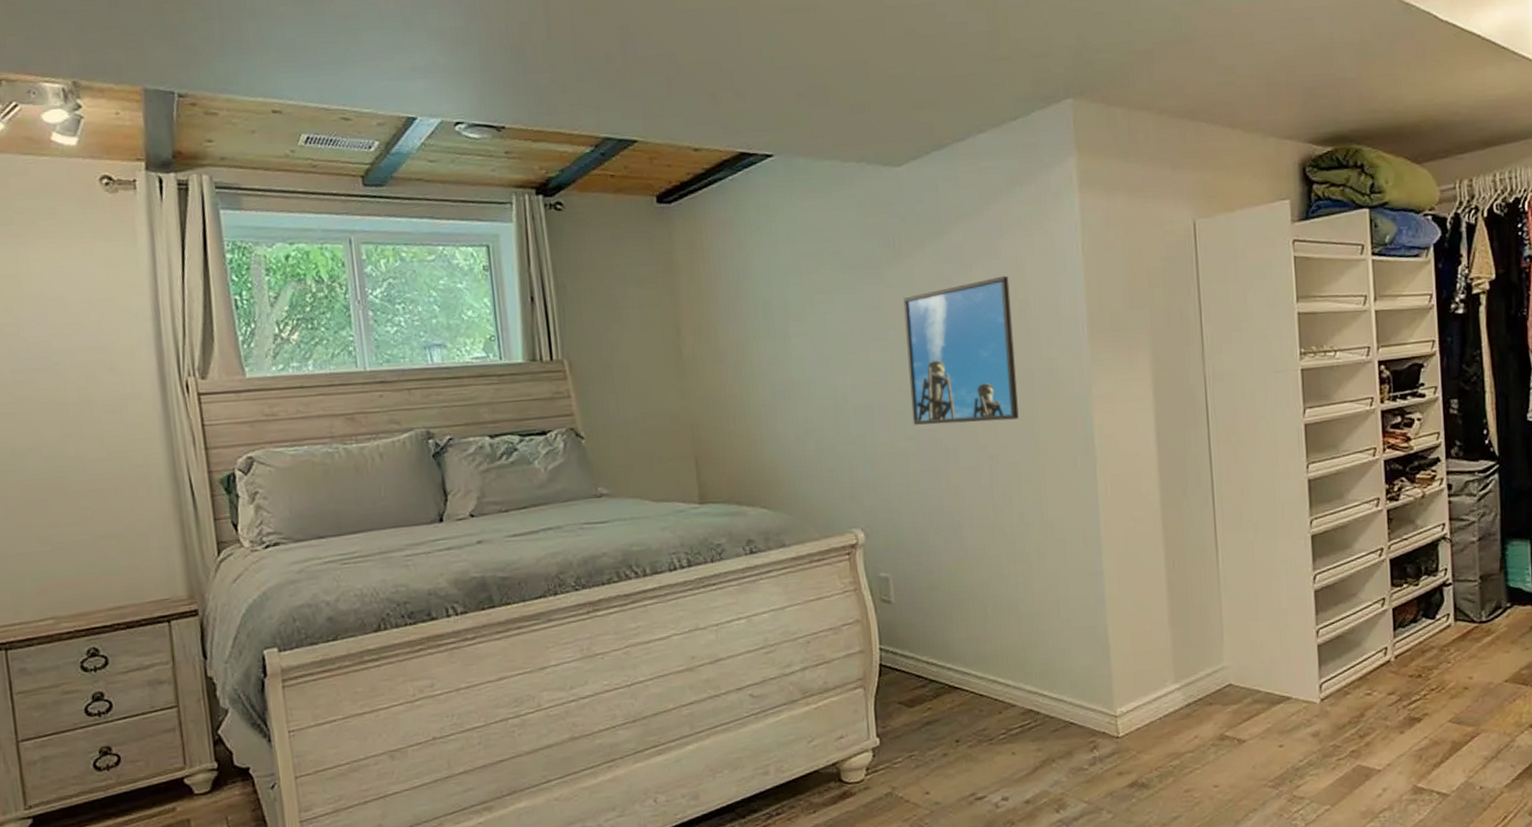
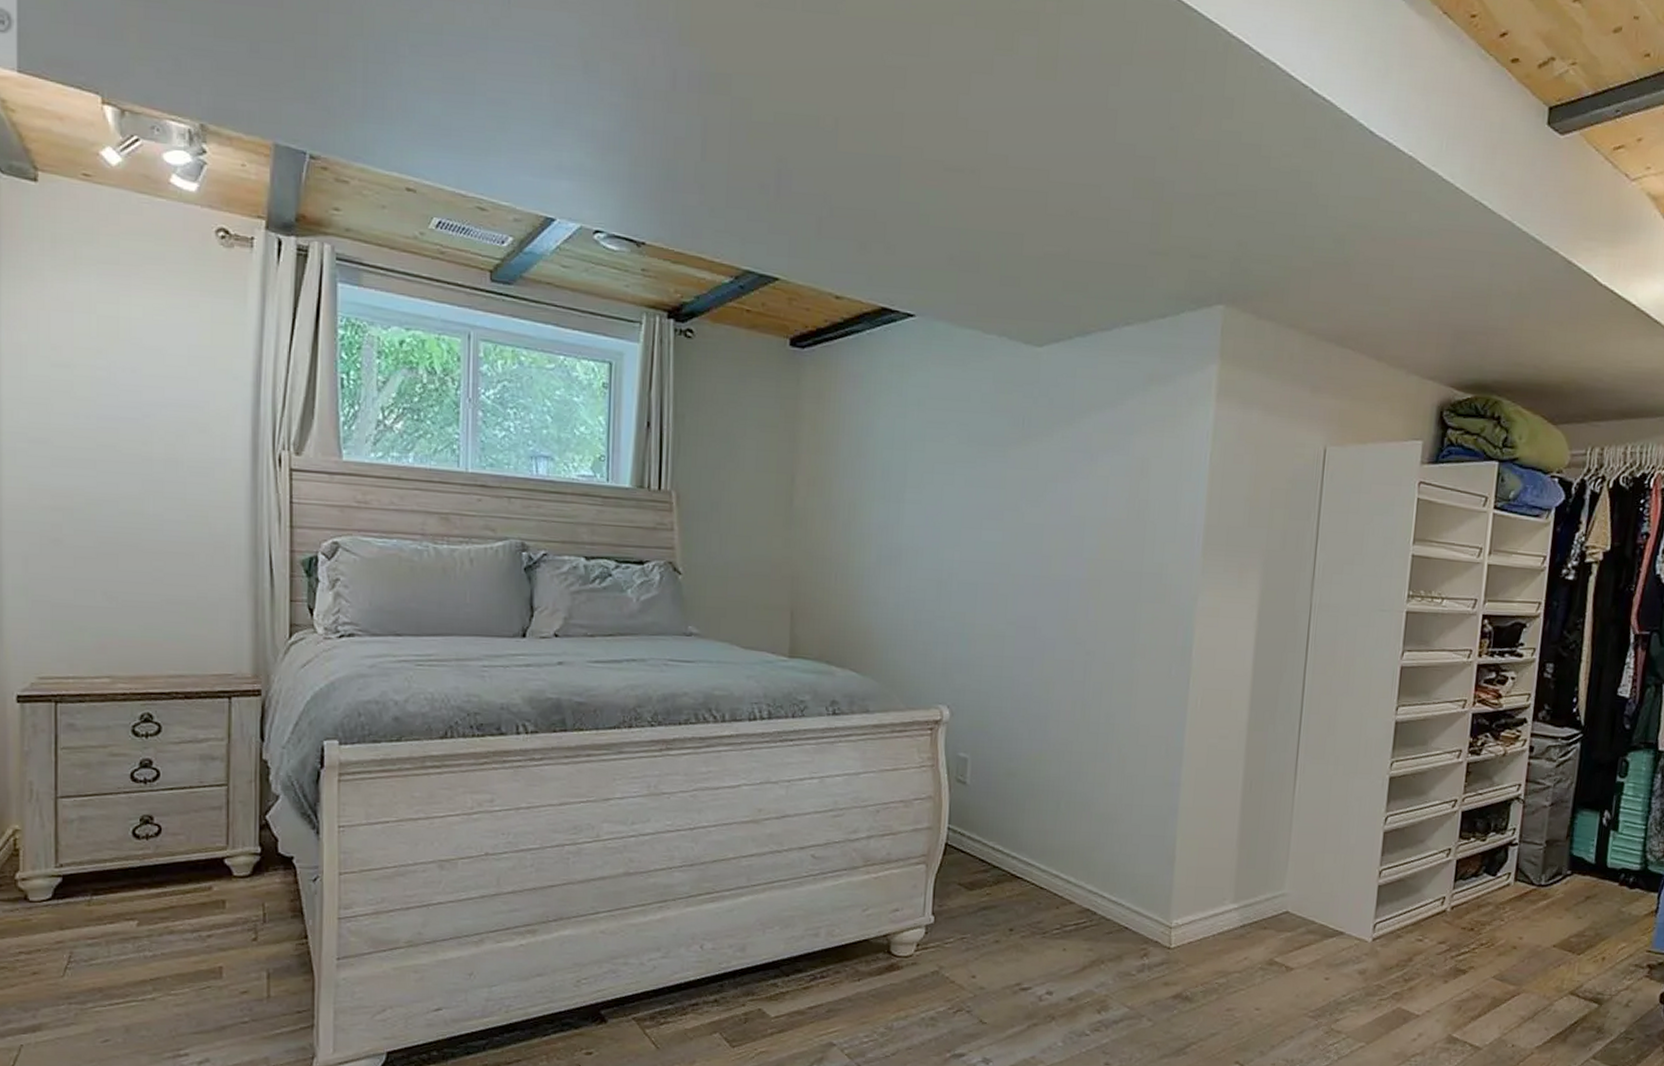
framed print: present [903,275,1019,425] -> none [1015,473,1133,619]

